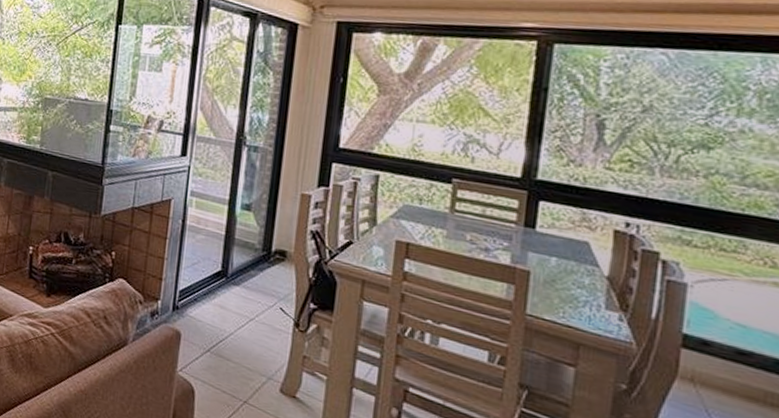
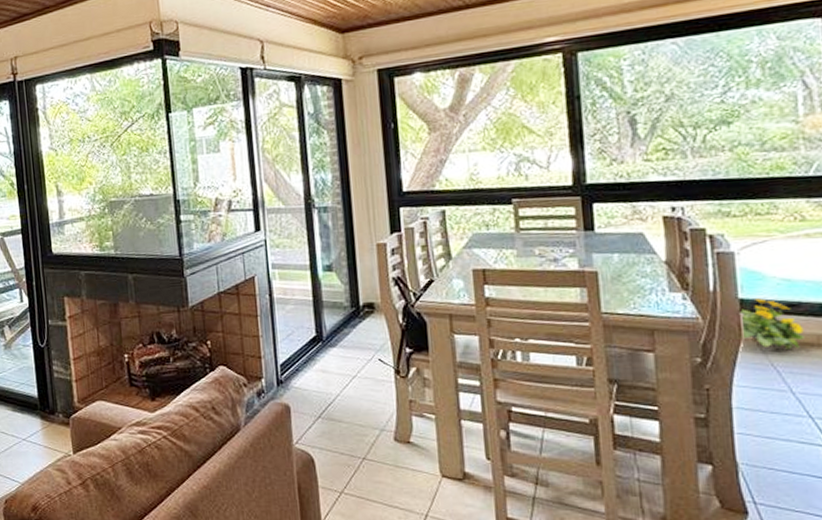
flowering plant: none [676,337,751,401] -> present [740,298,805,351]

